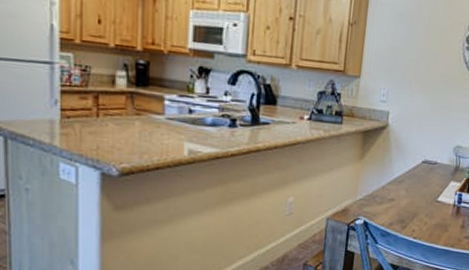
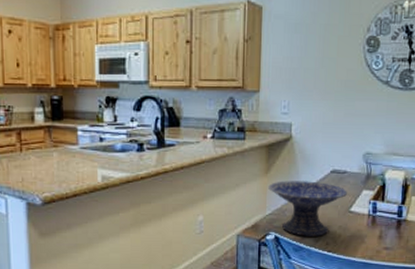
decorative bowl: none [361,167,436,223] -> present [268,181,347,236]

